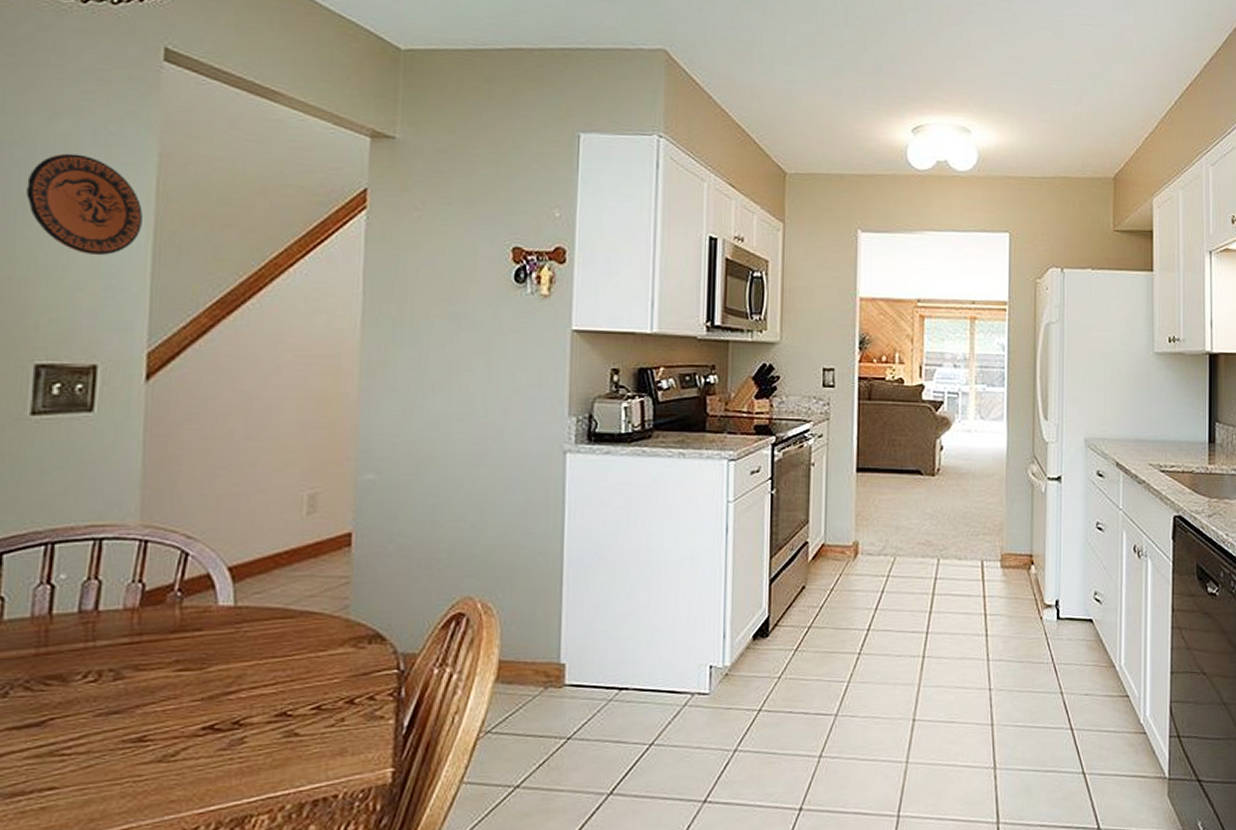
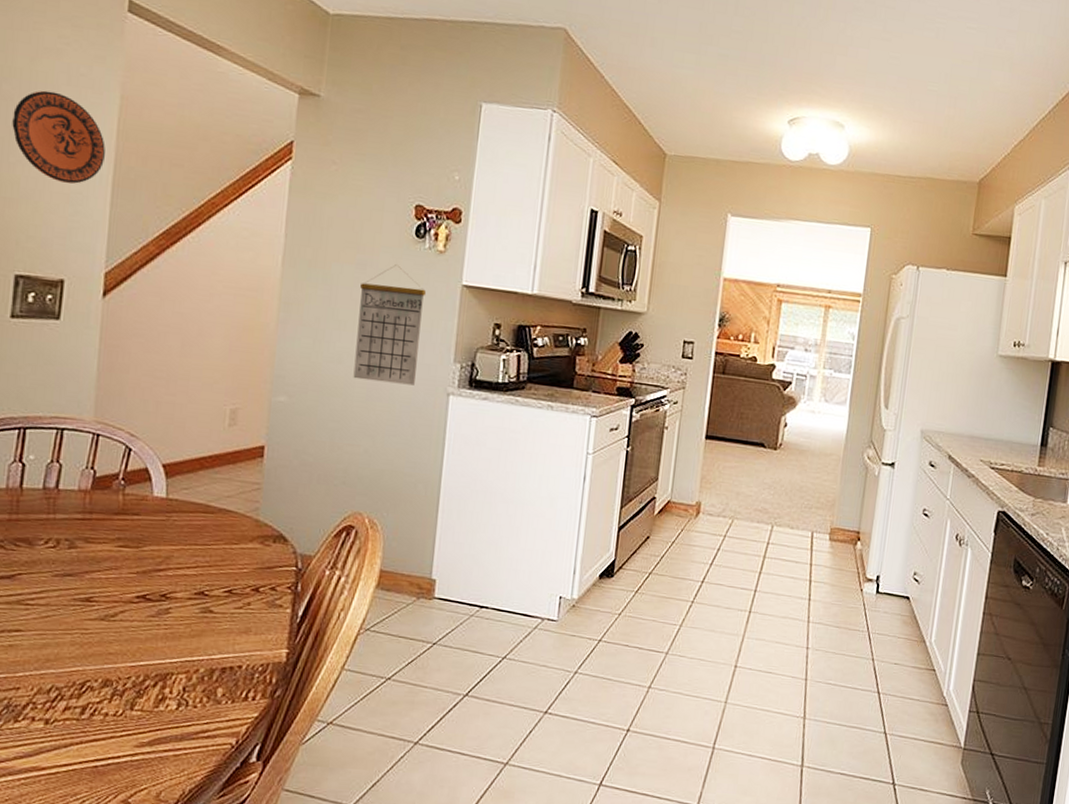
calendar: none [453,314,532,446] -> present [353,264,427,386]

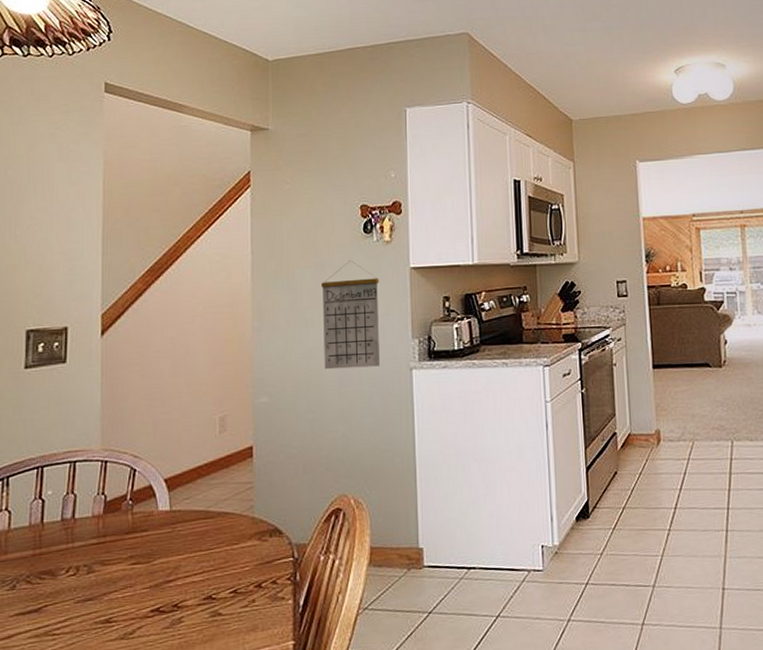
decorative plate: present [12,90,105,184] -> none [17,169,94,244]

